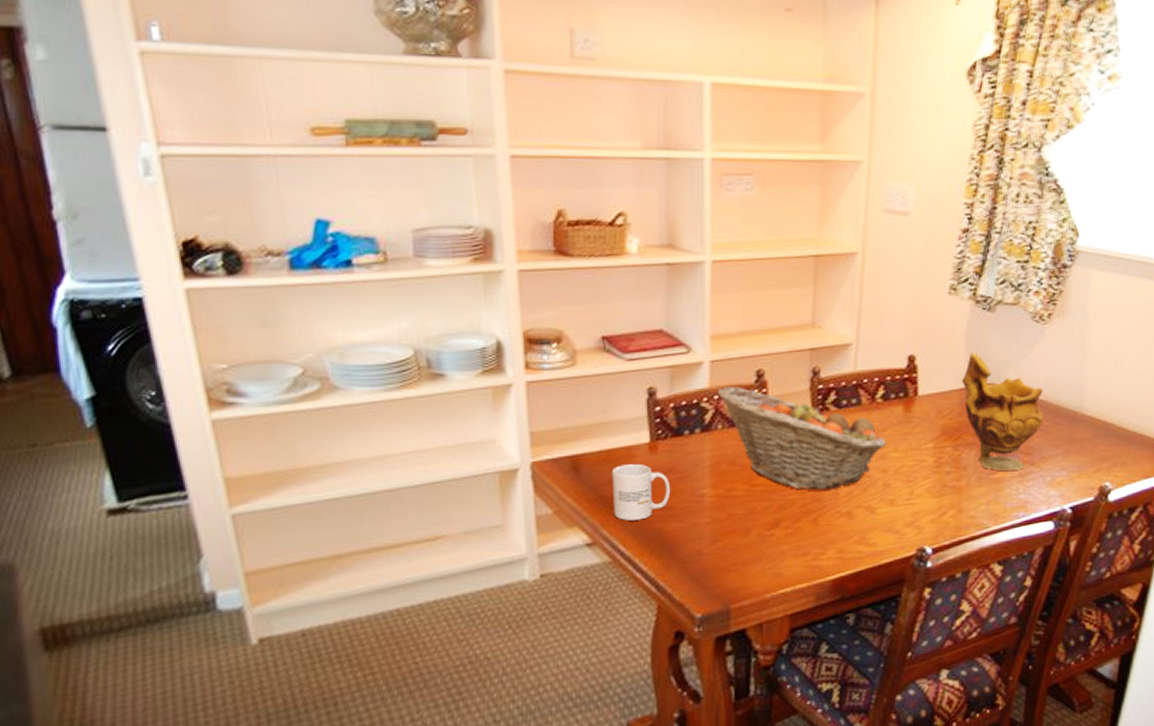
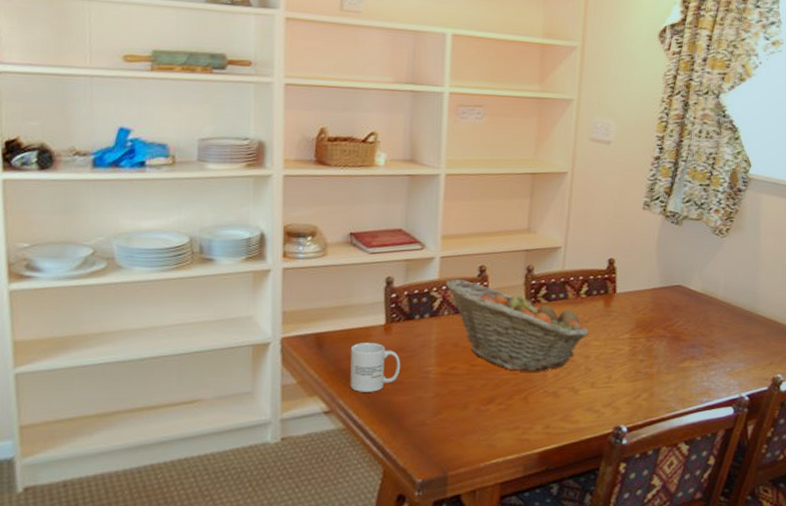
vase: present [962,352,1044,470] -> none [654,258,723,361]

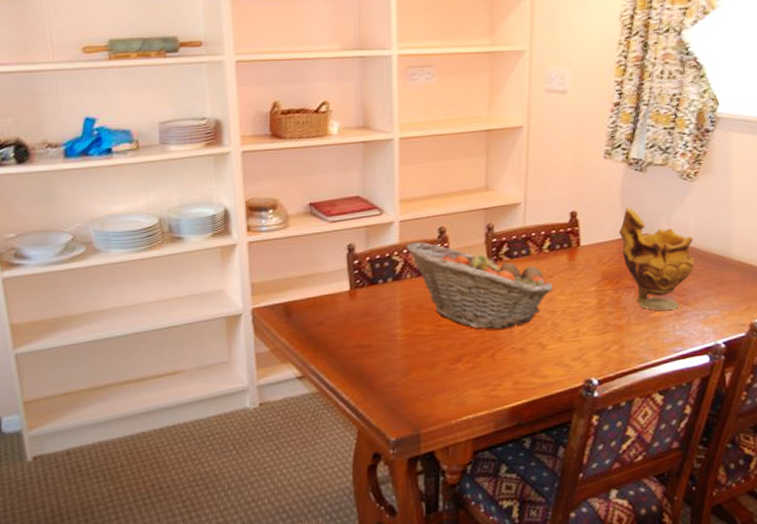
mug: present [350,342,401,392] -> none [318,308,368,357]
vase: none [654,258,723,361] -> present [619,207,695,310]

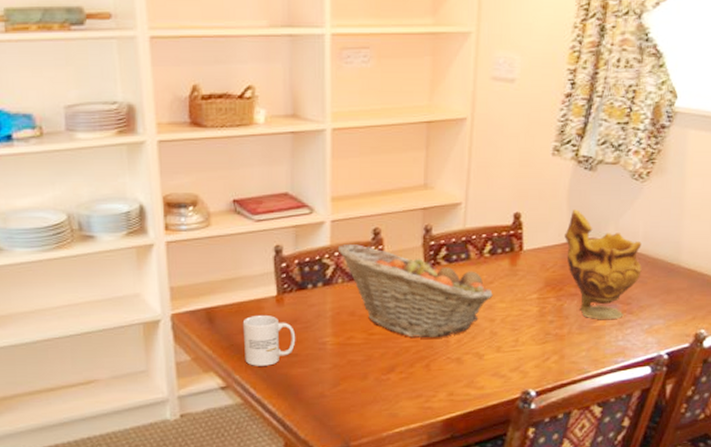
mug: none [318,308,368,357] -> present [242,314,296,366]

